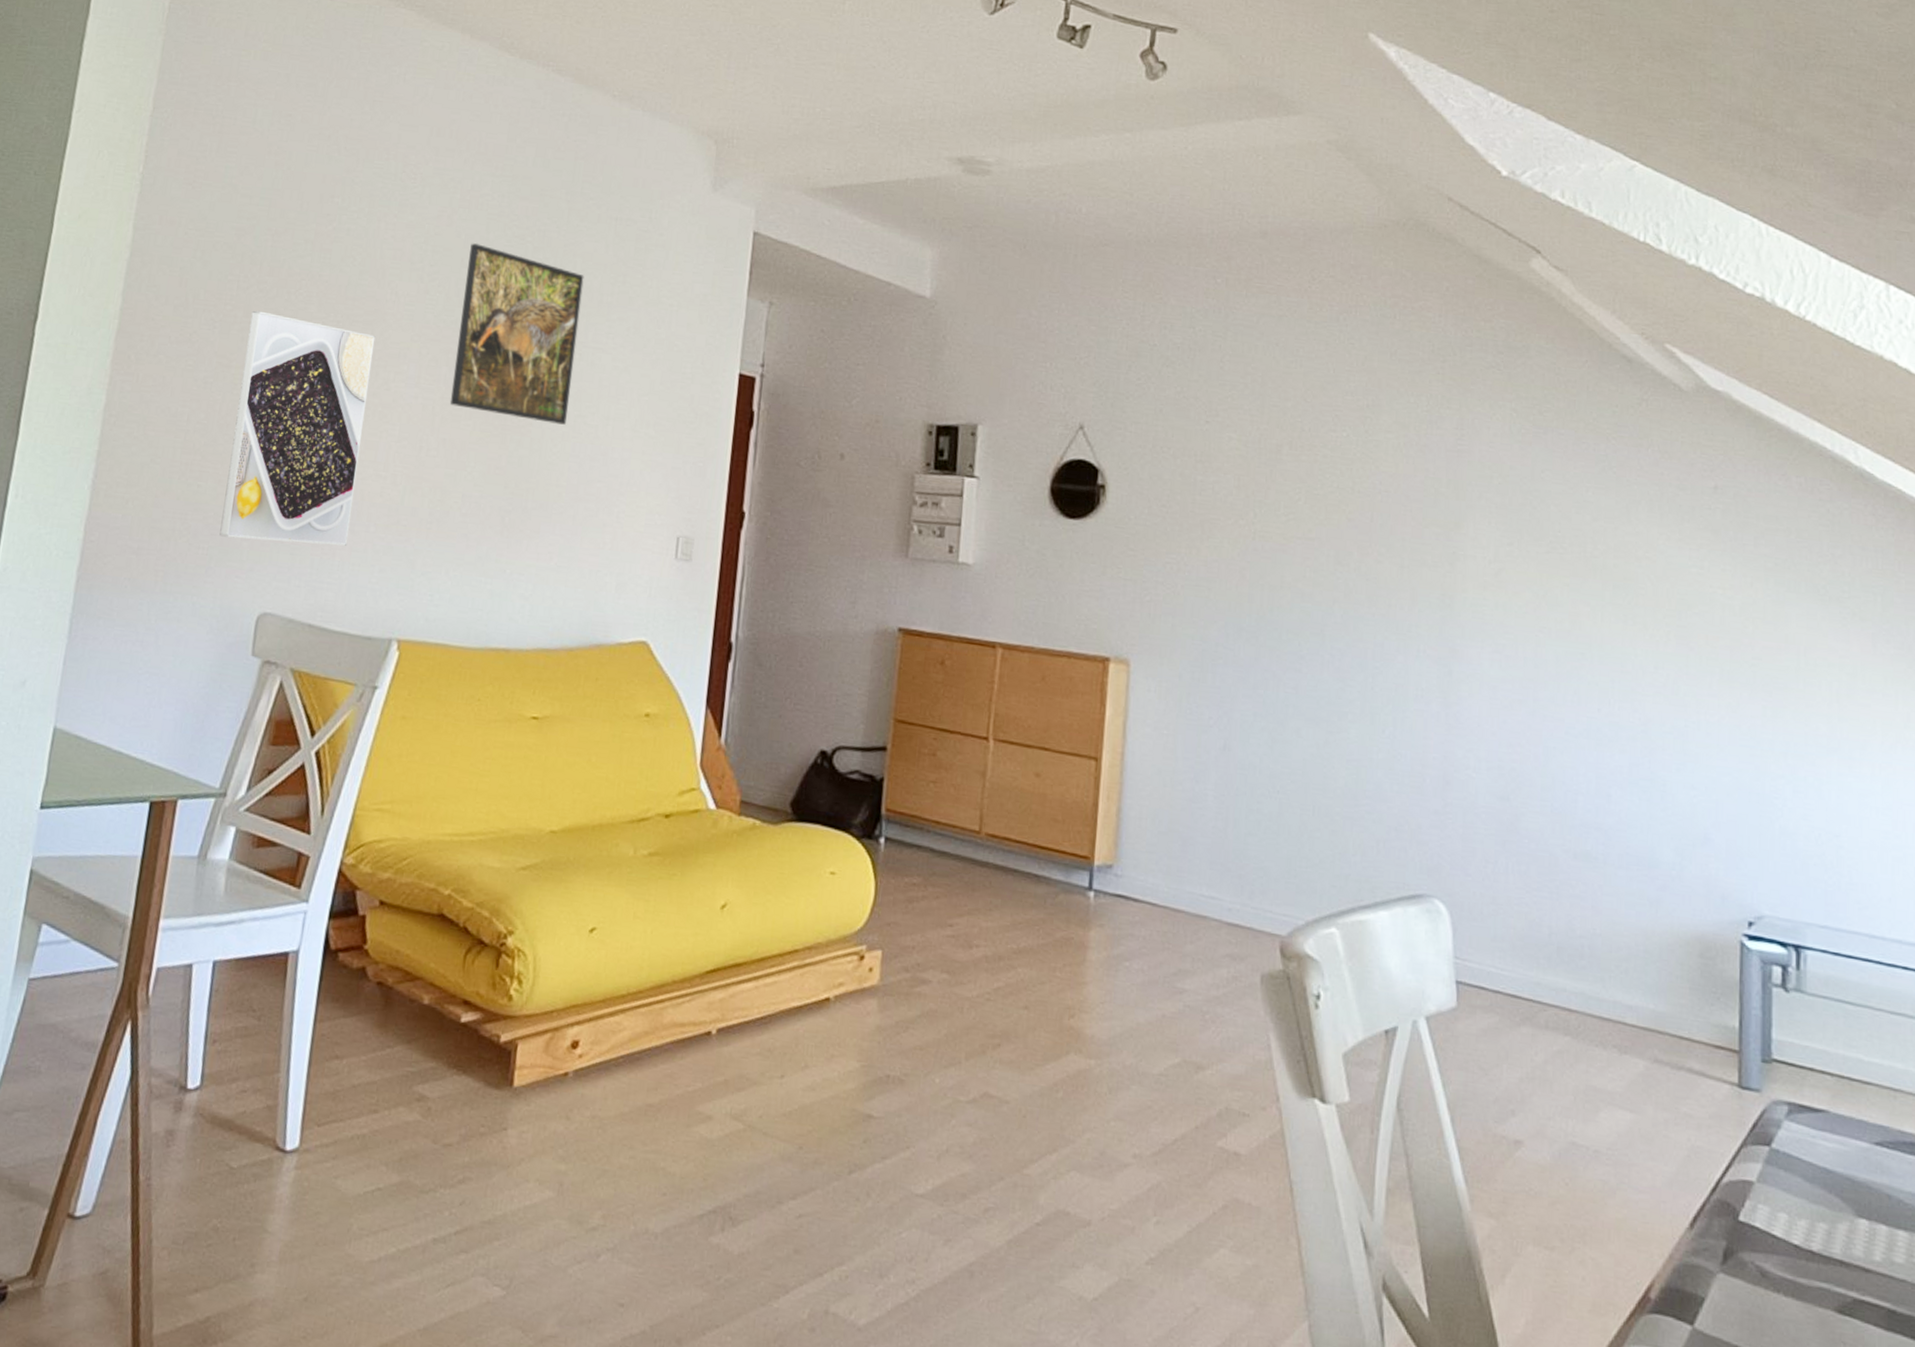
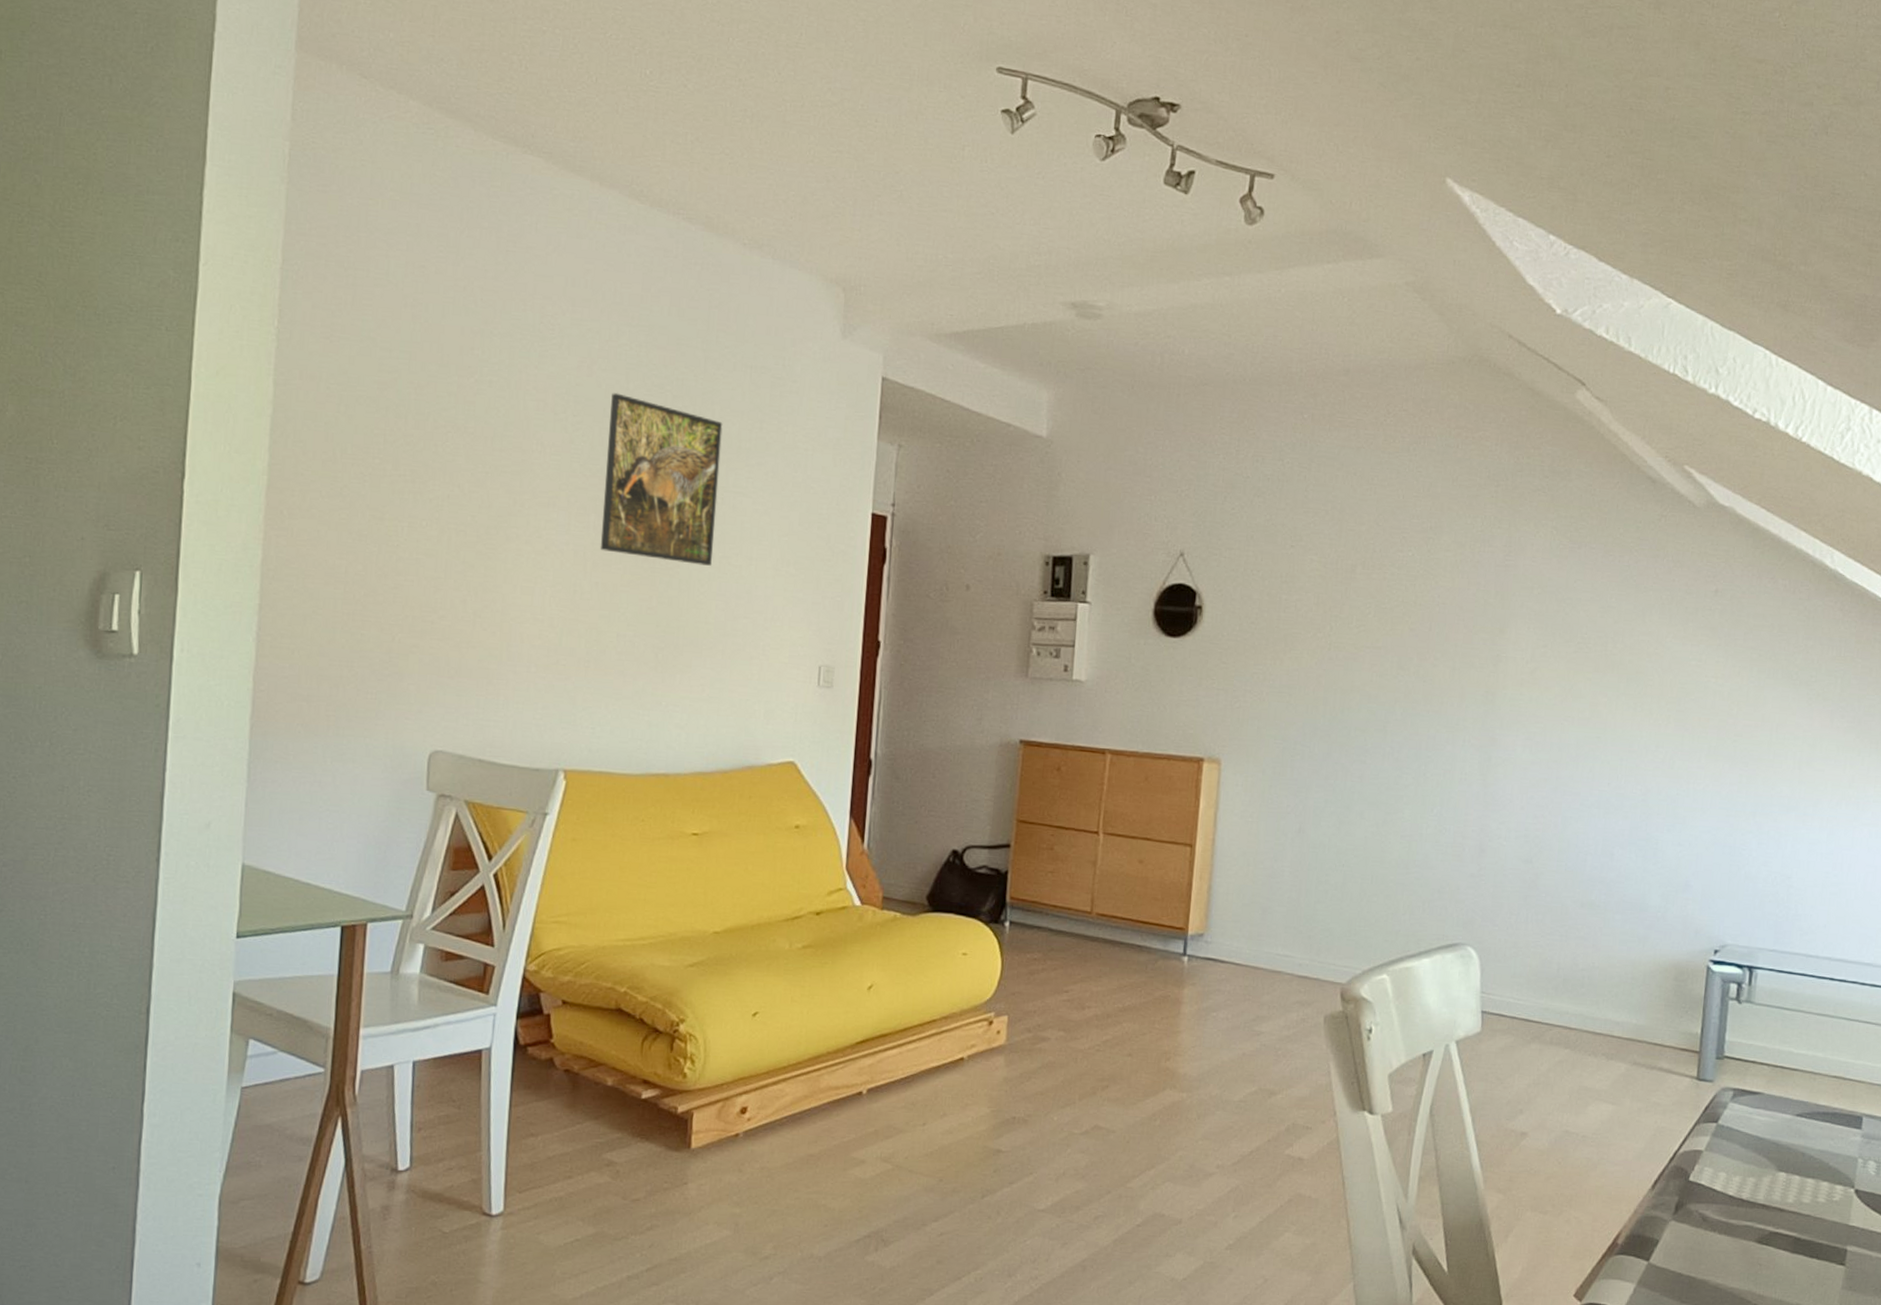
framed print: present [219,310,376,546] -> none [386,463,524,686]

